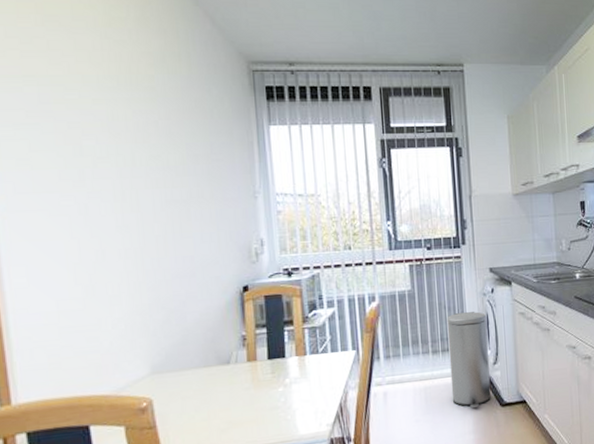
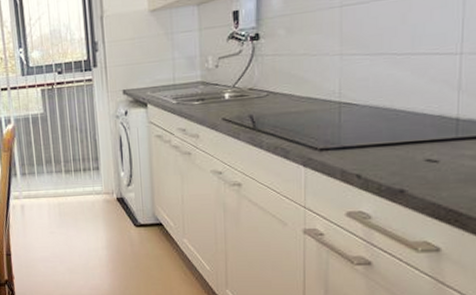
pedal bin: present [447,311,491,408] -> none [78,134,124,225]

